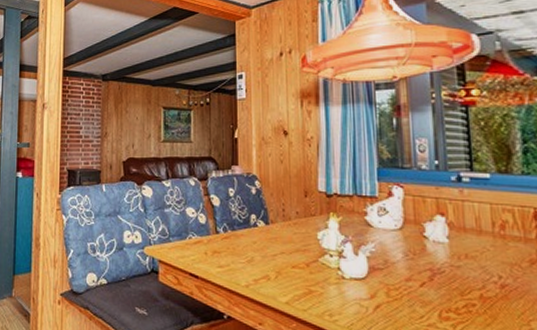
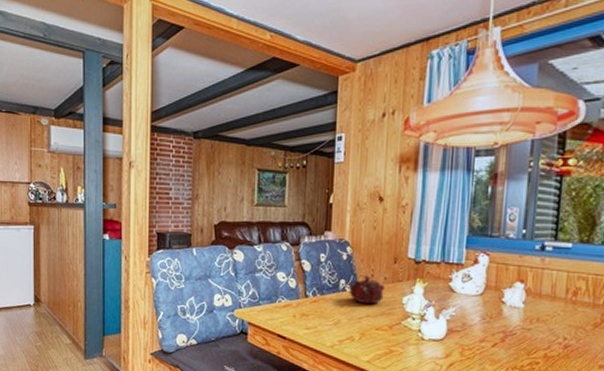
teapot: none [259,209,297,241] -> present [348,275,384,305]

